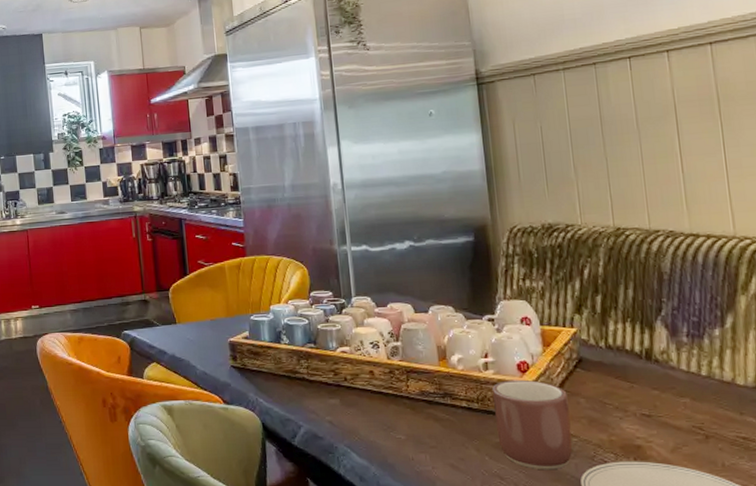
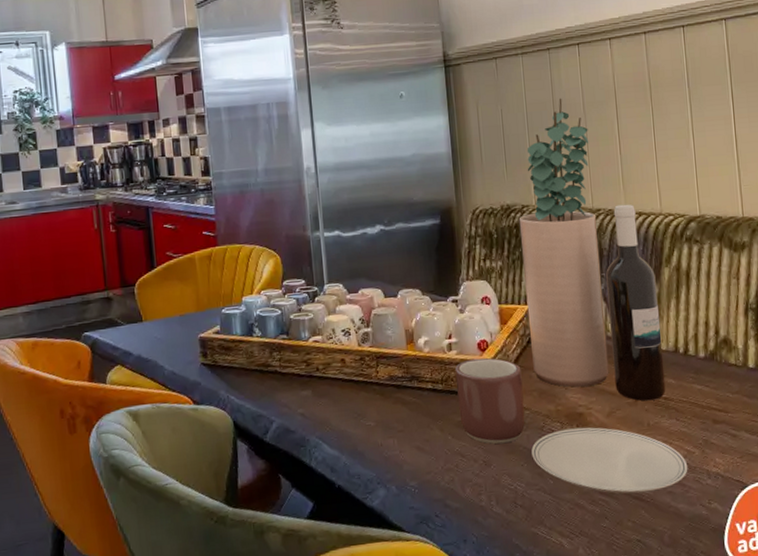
vase: none [562,113,673,418] -> present [518,98,609,388]
wine bottle: none [666,225,745,439] -> present [605,204,666,401]

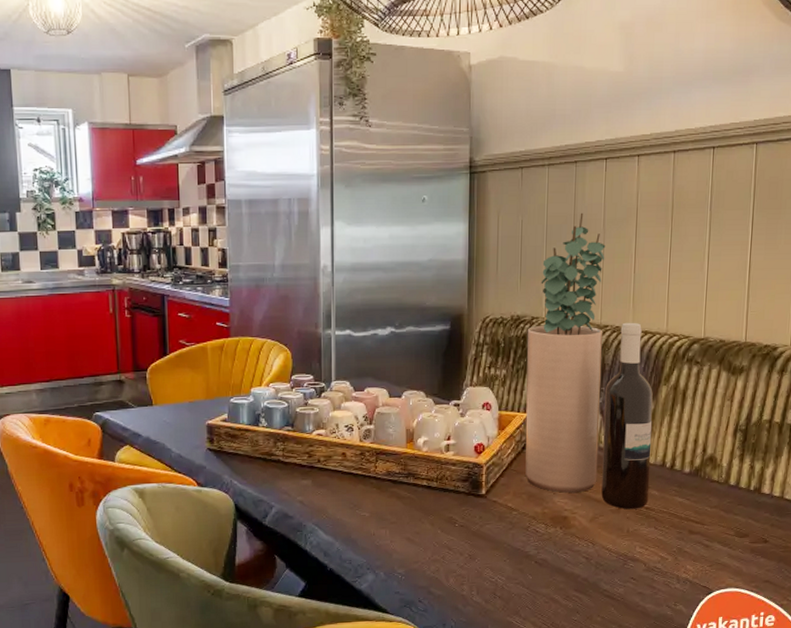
mug: present [454,358,525,444] -> none [450,460,514,541]
plate: present [531,427,688,494] -> none [515,530,660,593]

